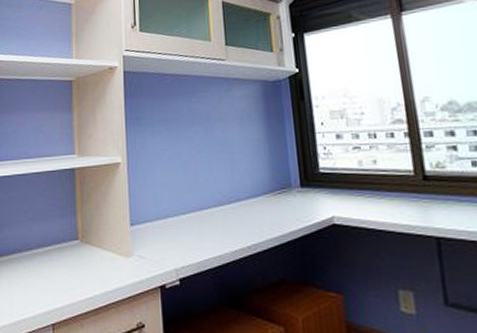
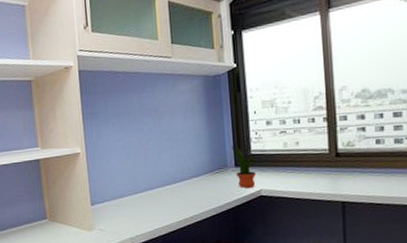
potted plant: none [296,162,327,213] -> present [232,146,256,188]

